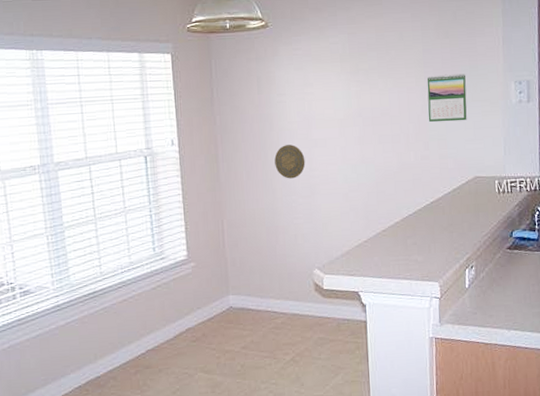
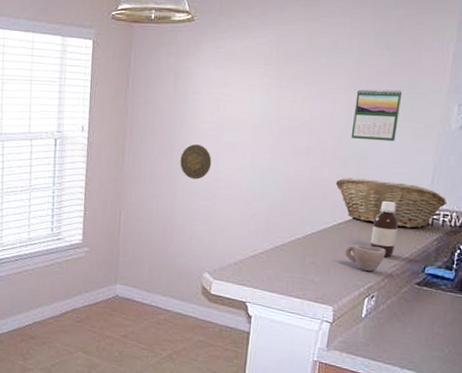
fruit basket: none [422,157,521,198] -> present [335,177,448,229]
cup: none [441,219,477,243] -> present [345,244,386,271]
bottle: none [461,175,484,227] -> present [369,200,399,257]

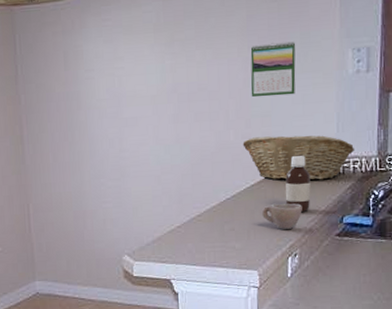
decorative plate: present [180,144,212,180] -> none [82,124,115,161]

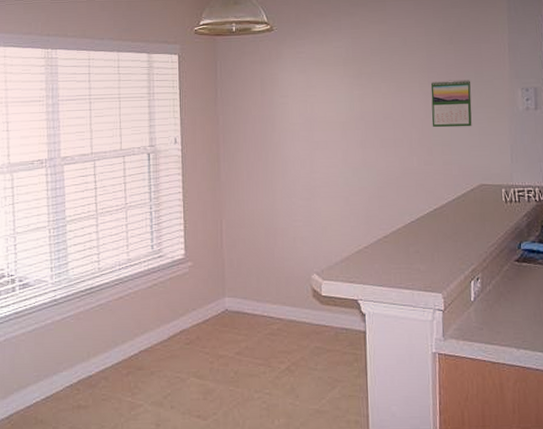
fruit basket: present [243,135,355,181] -> none [425,164,529,207]
cup: present [262,203,302,229] -> none [445,227,483,253]
bottle: present [285,155,311,212] -> none [466,182,490,237]

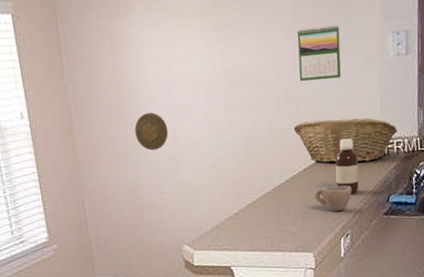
decorative plate: none [275,146,306,181] -> present [134,112,169,151]
fruit basket: none [425,164,529,207] -> present [293,118,398,163]
cup: none [445,227,483,253] -> present [315,185,352,211]
bottle: none [466,182,490,237] -> present [335,138,360,193]

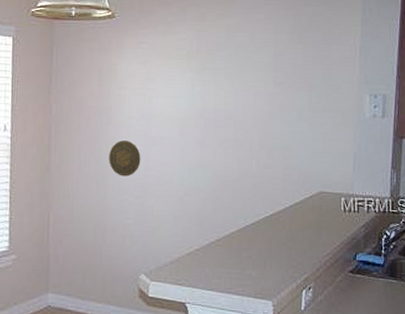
fruit basket: present [293,118,398,163] -> none [264,168,370,216]
calendar: present [297,25,341,82] -> none [274,81,317,132]
cup: present [315,185,352,211] -> none [279,235,318,262]
bottle: present [335,138,360,193] -> none [302,189,327,246]

